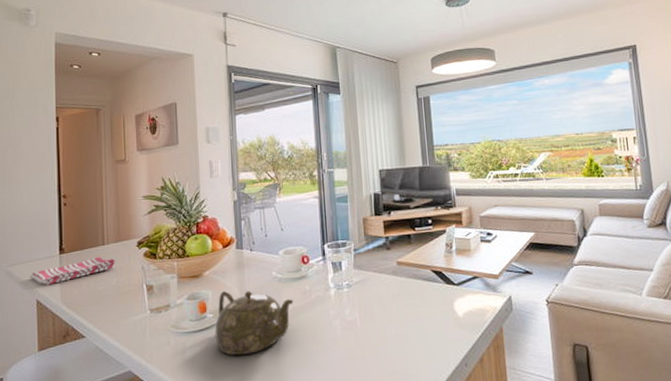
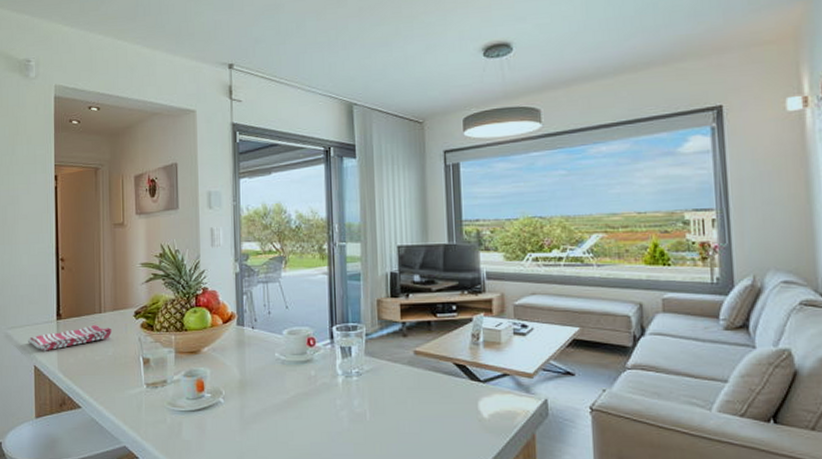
teapot: present [214,291,294,356] -> none [212,370,297,441]

